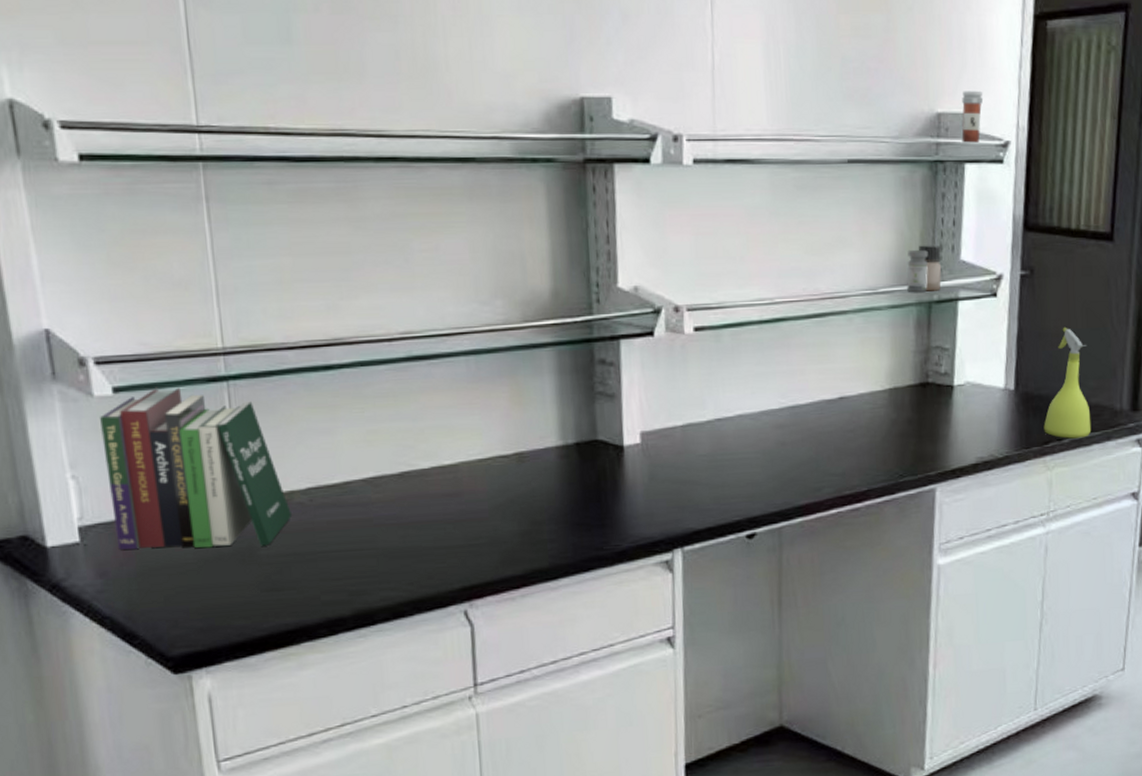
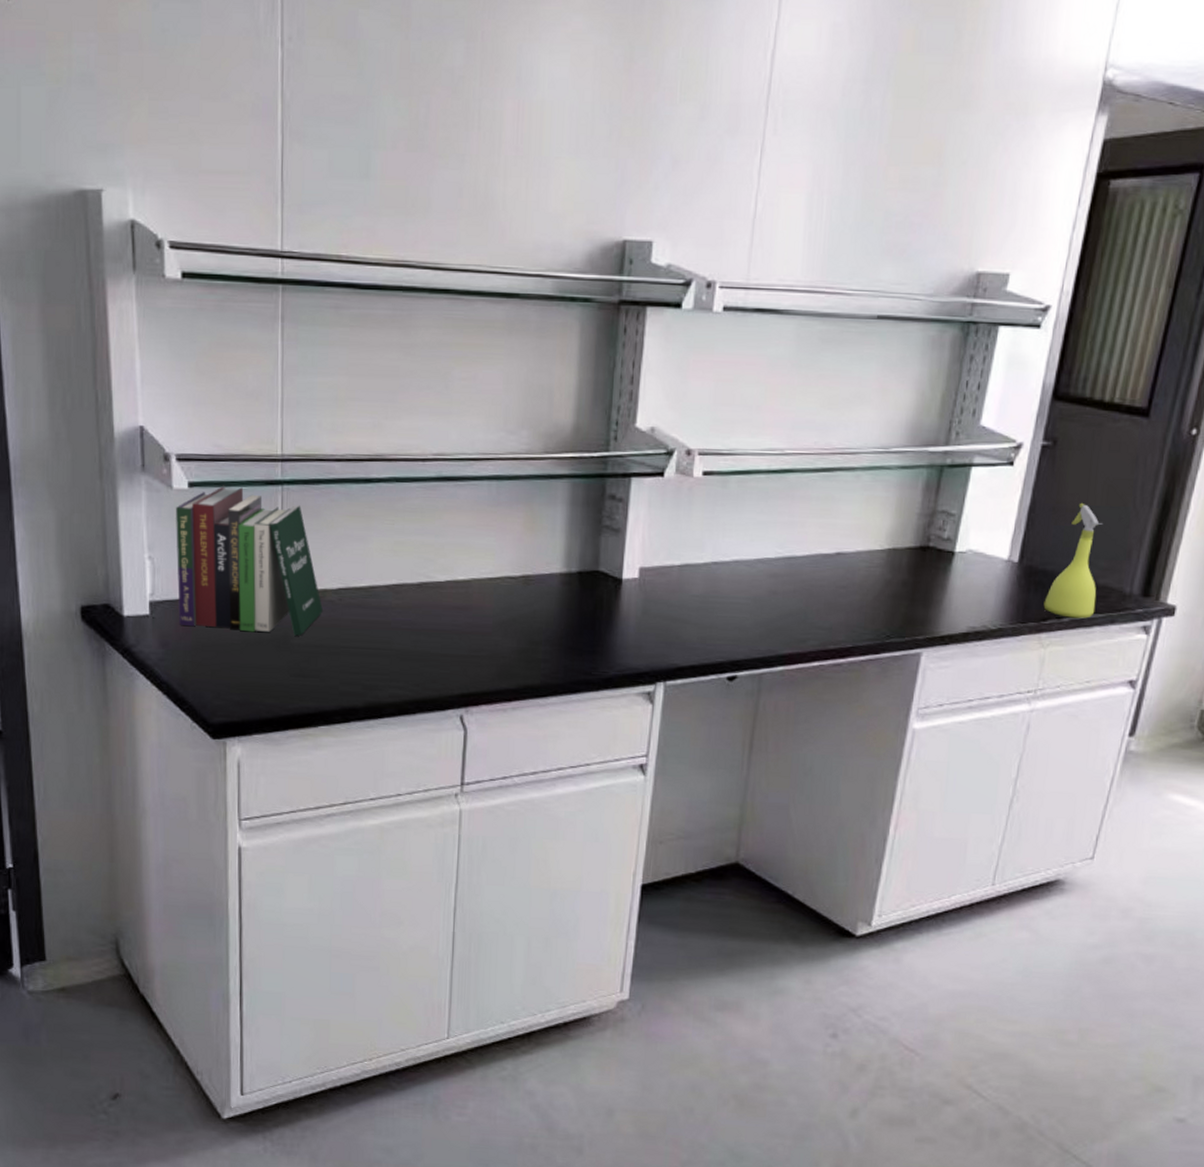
medicine bottle: present [907,249,928,293] -> none [920,411,948,456]
bottle: present [918,245,942,291] -> none [937,407,961,455]
medicine: present [961,91,984,143] -> none [999,250,1030,305]

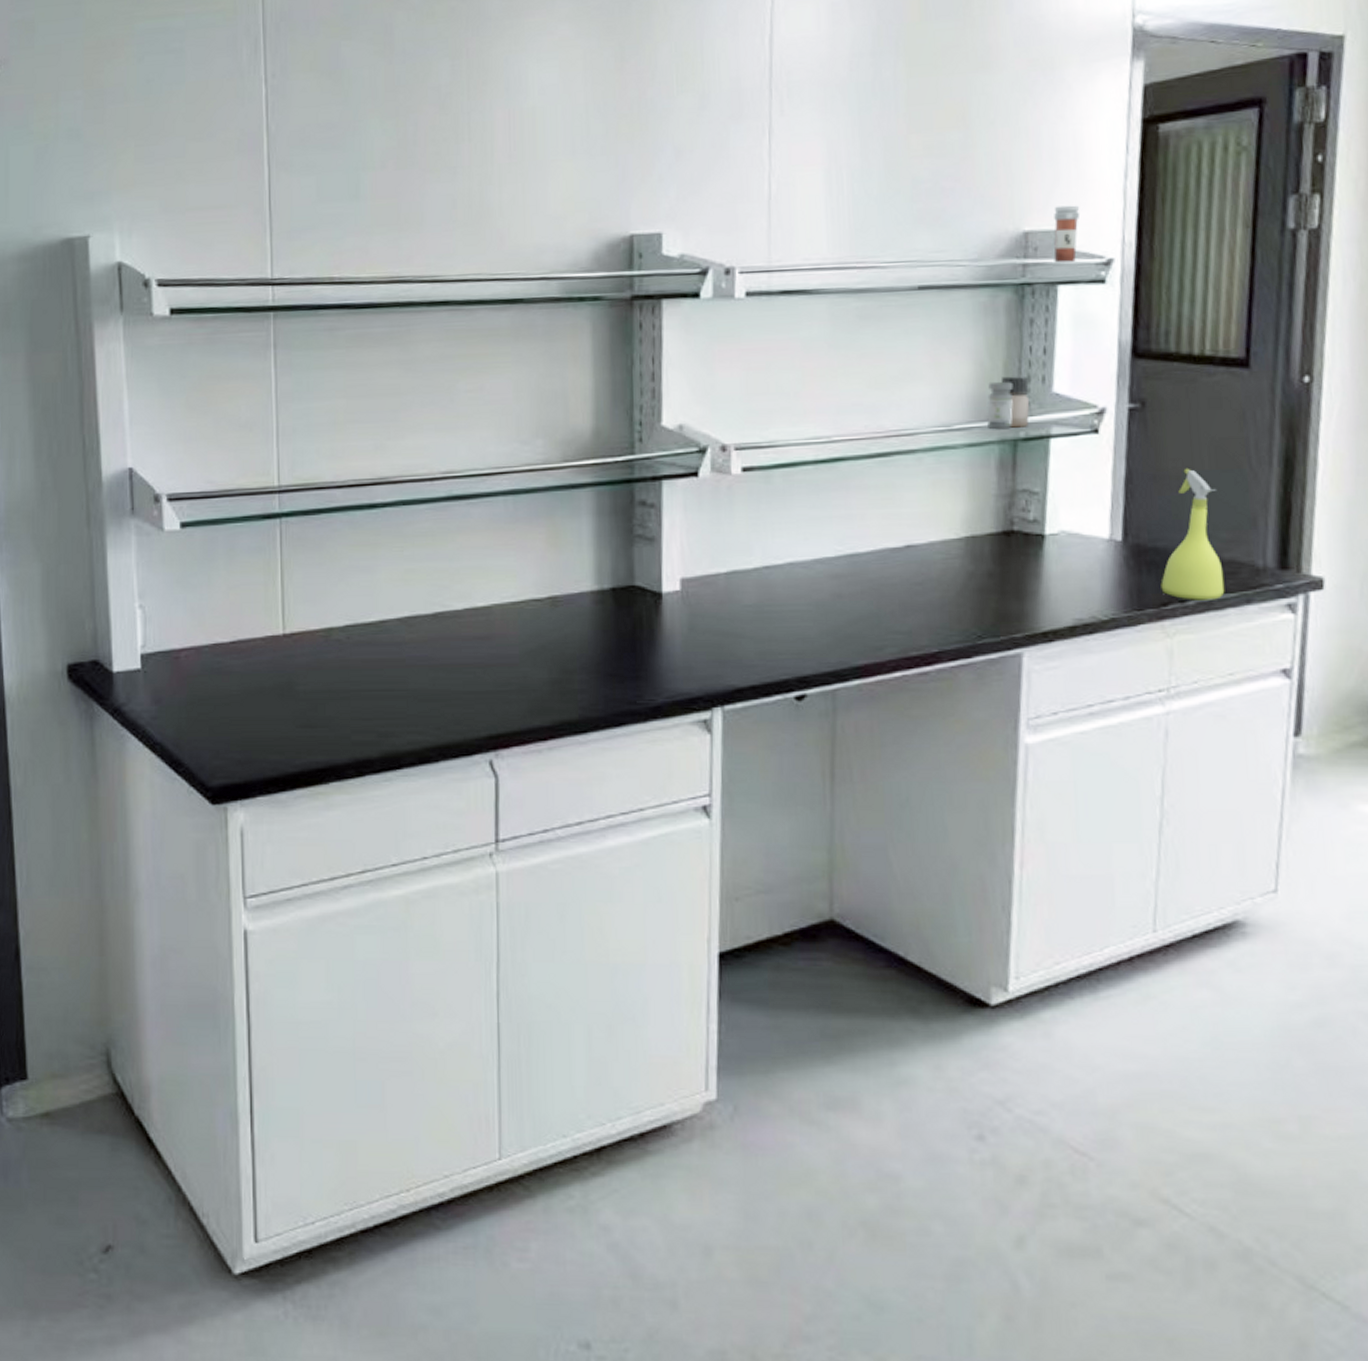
books: present [175,485,323,636] -> none [167,523,329,682]
medicine bottle: none [920,411,948,456] -> present [987,381,1014,430]
bottle: none [937,407,961,455] -> present [1000,376,1030,428]
medicine: none [999,250,1030,305] -> present [1053,205,1081,263]

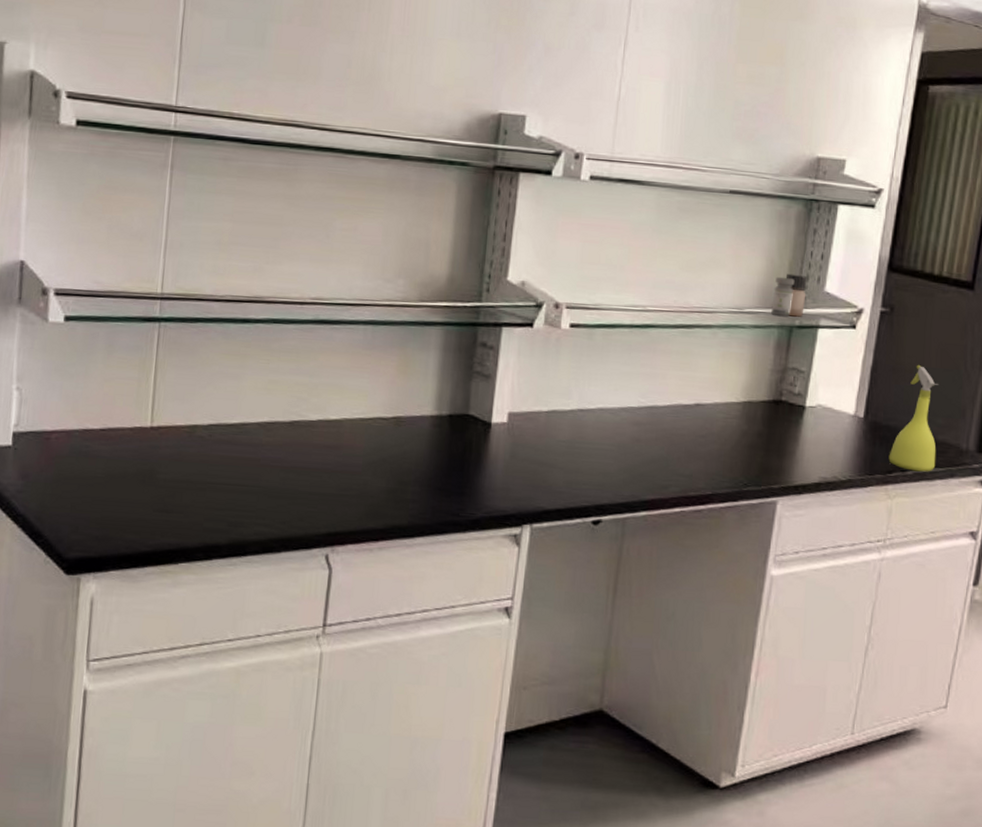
medicine: present [1053,205,1081,263] -> none [838,140,863,187]

